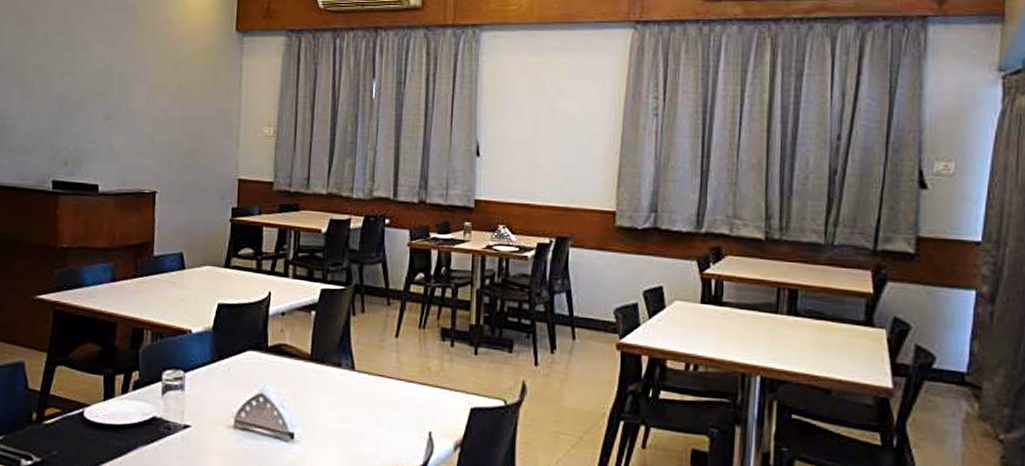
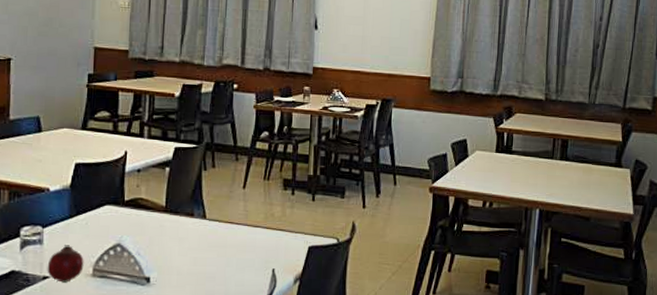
fruit: none [188,392,226,434] -> present [47,245,84,283]

